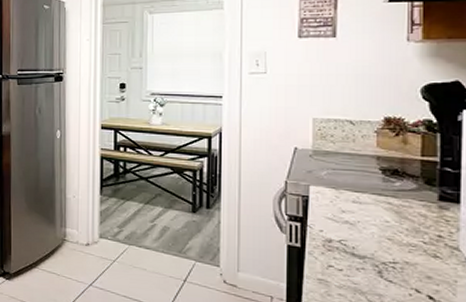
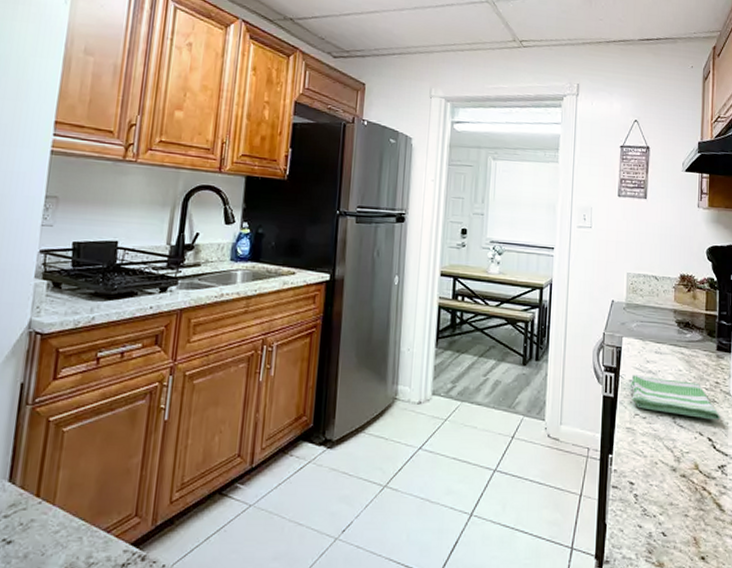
dish towel: none [322,225,445,277] -> present [631,374,720,420]

